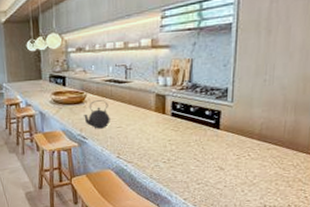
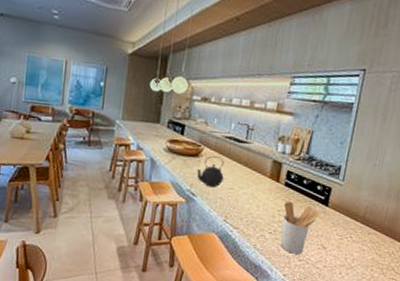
utensil holder: none [173,130,212,178] -> present [280,201,320,254]

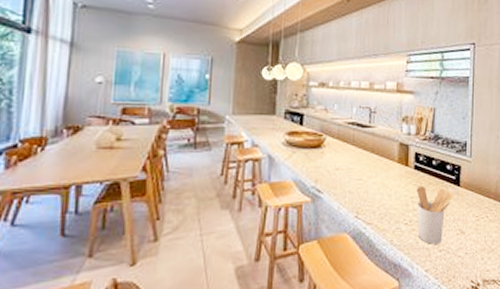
kettle: present [197,156,224,188] -> none [321,145,350,181]

